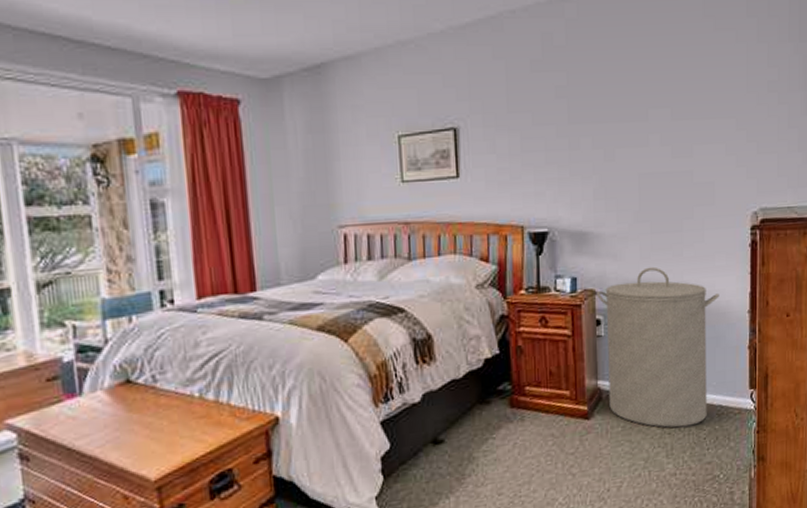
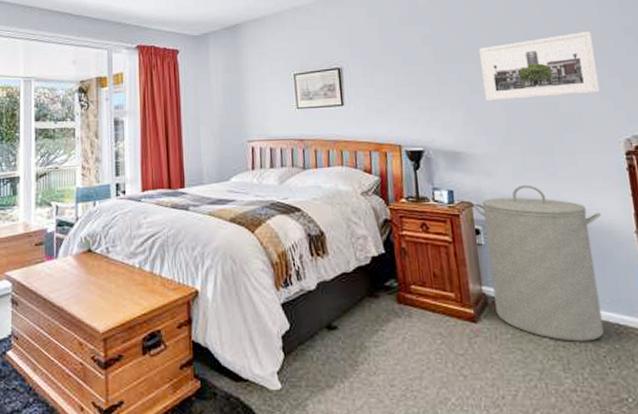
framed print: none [617,86,736,171] -> present [478,31,600,101]

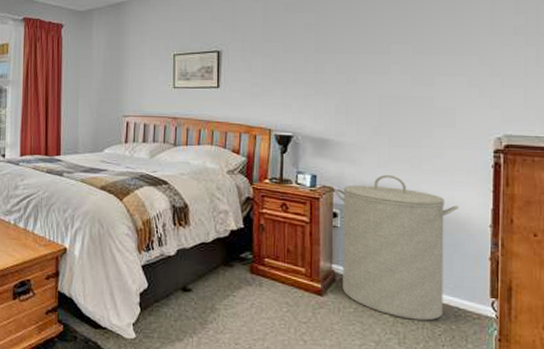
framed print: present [478,31,600,101] -> none [361,28,480,93]

